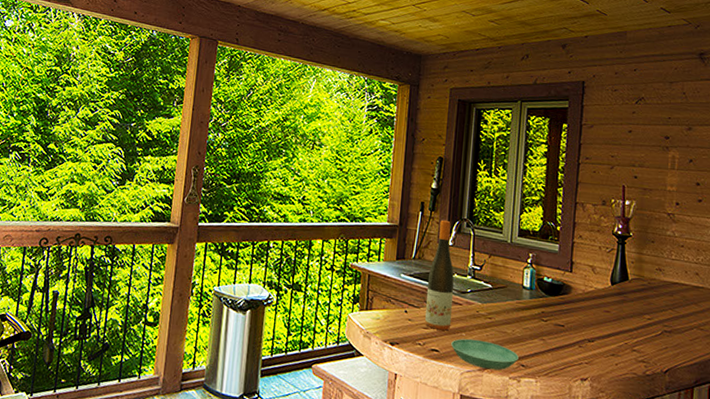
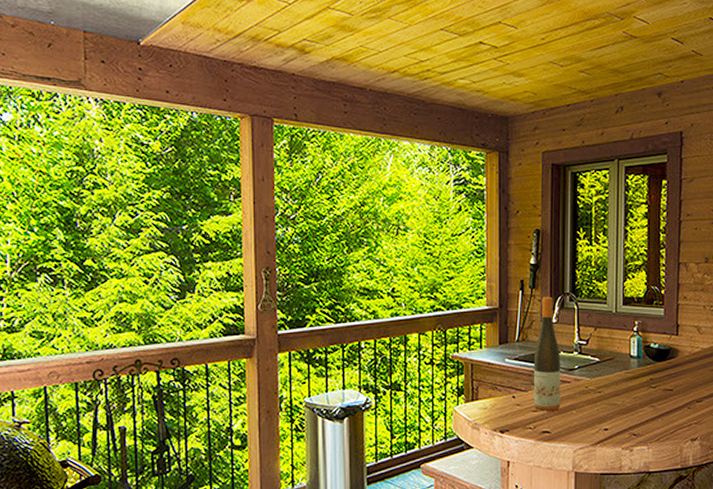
saucer: present [451,338,519,371] -> none [562,415,630,443]

